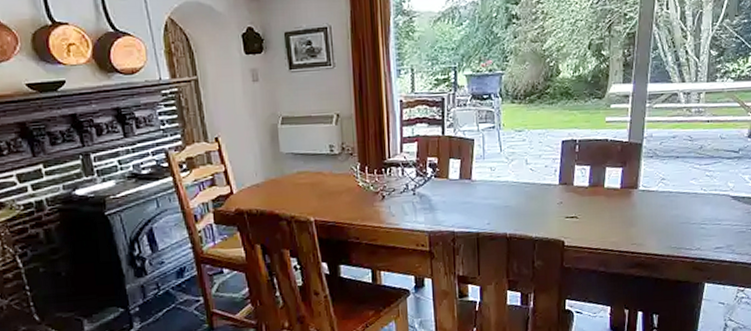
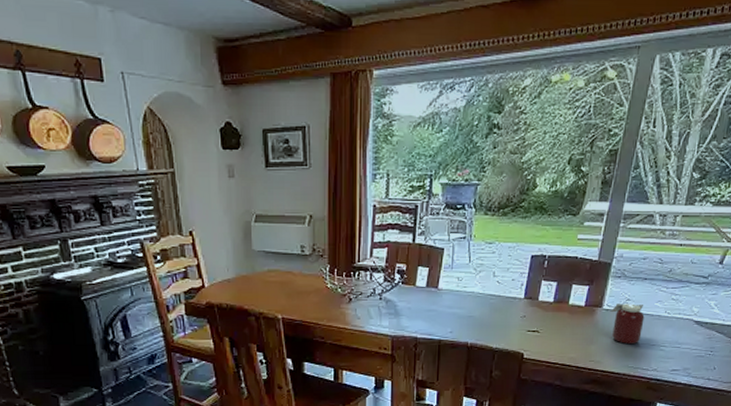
jar: none [647,183,681,225] -> present [611,304,645,345]

